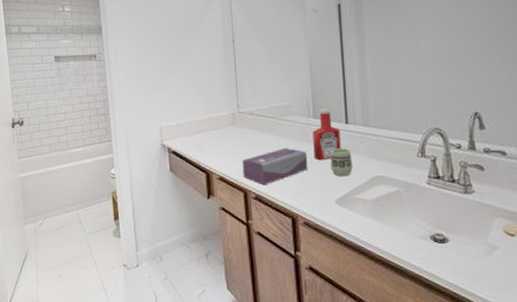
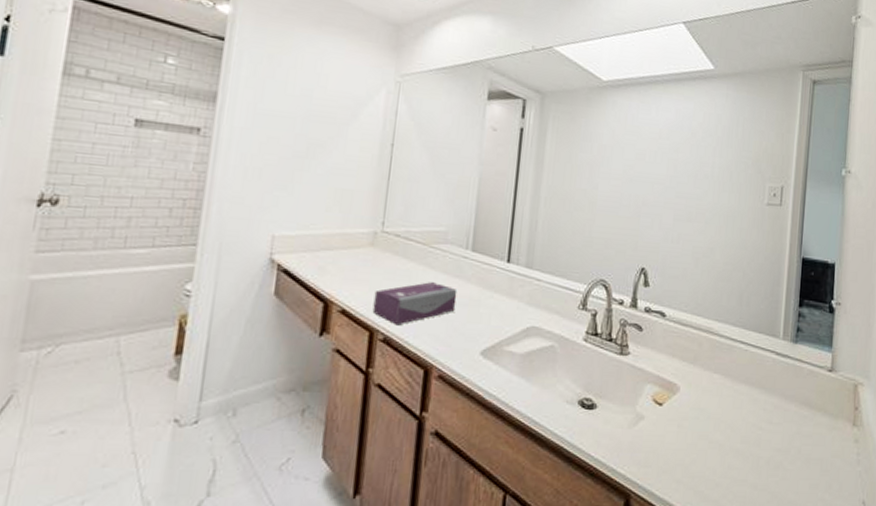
ketchup bottle: present [312,109,341,160] -> none [464,242,500,302]
cup: present [330,148,353,177] -> none [481,290,508,324]

